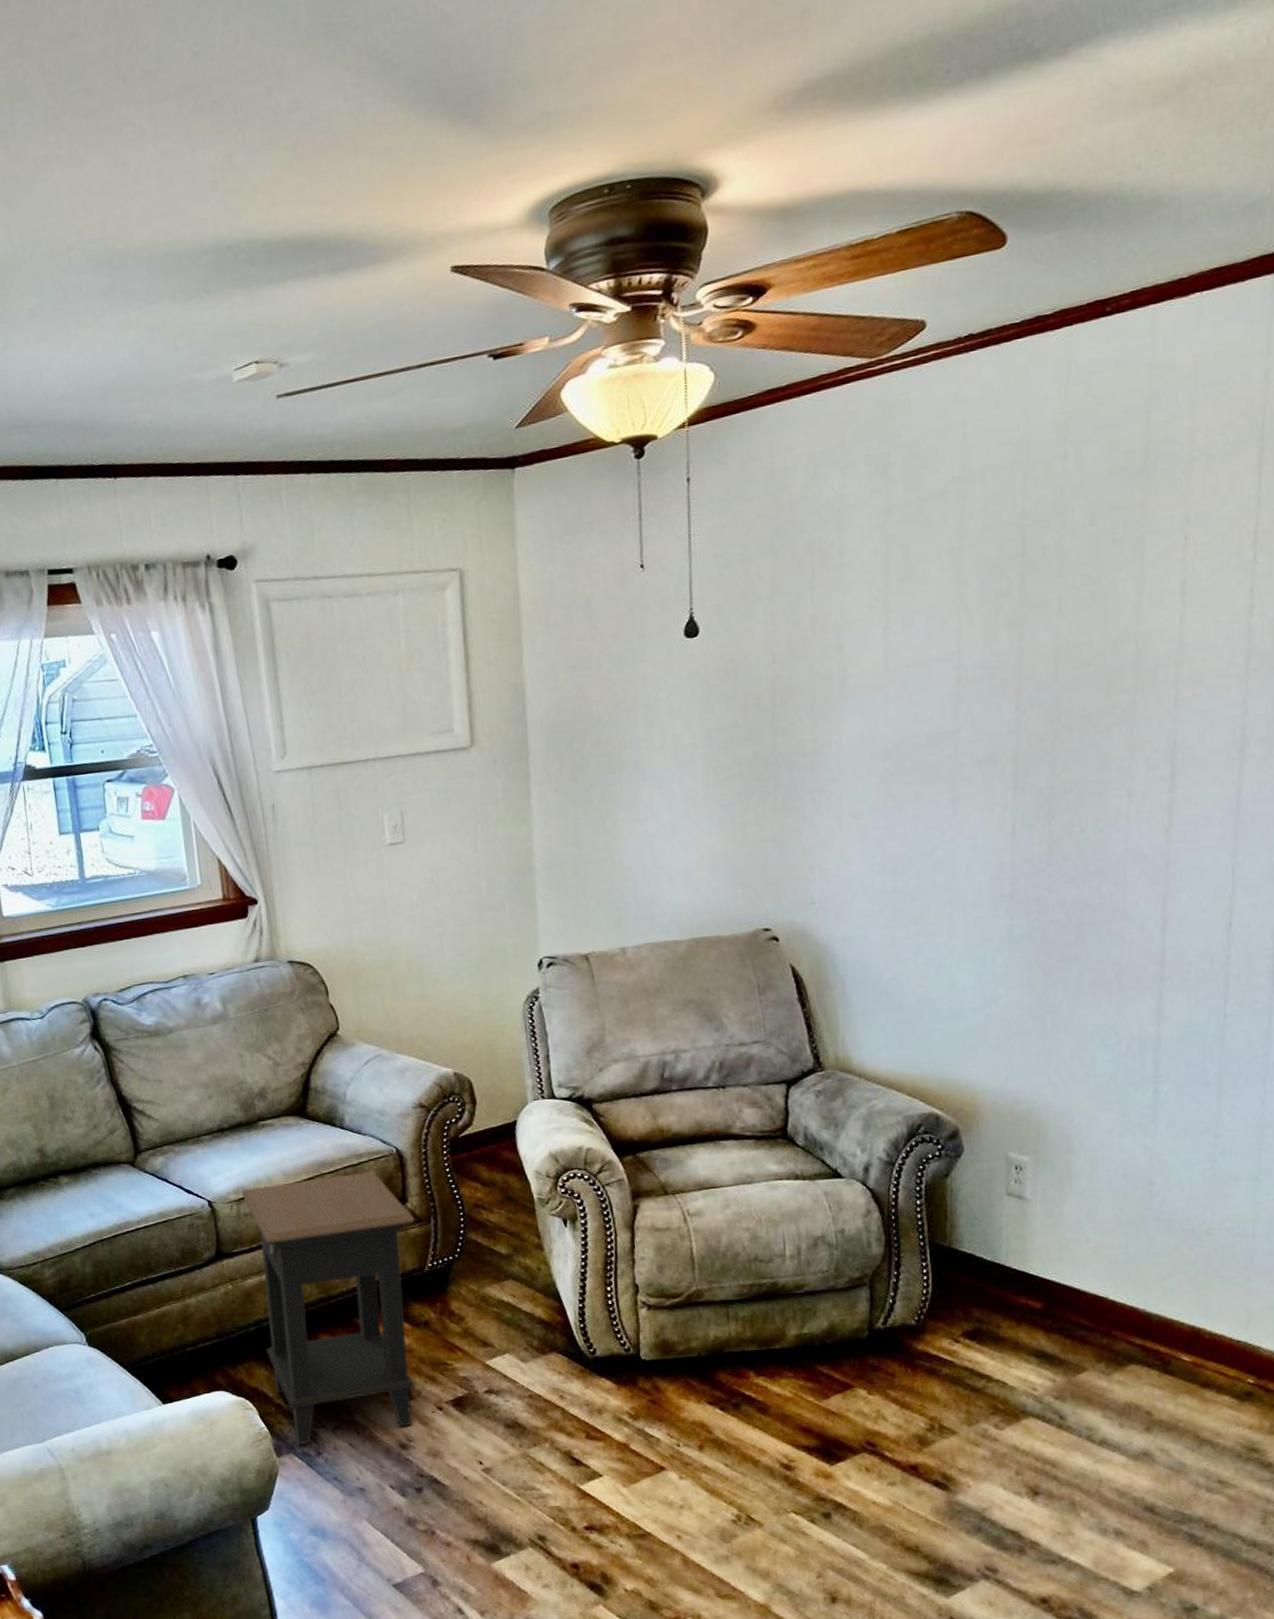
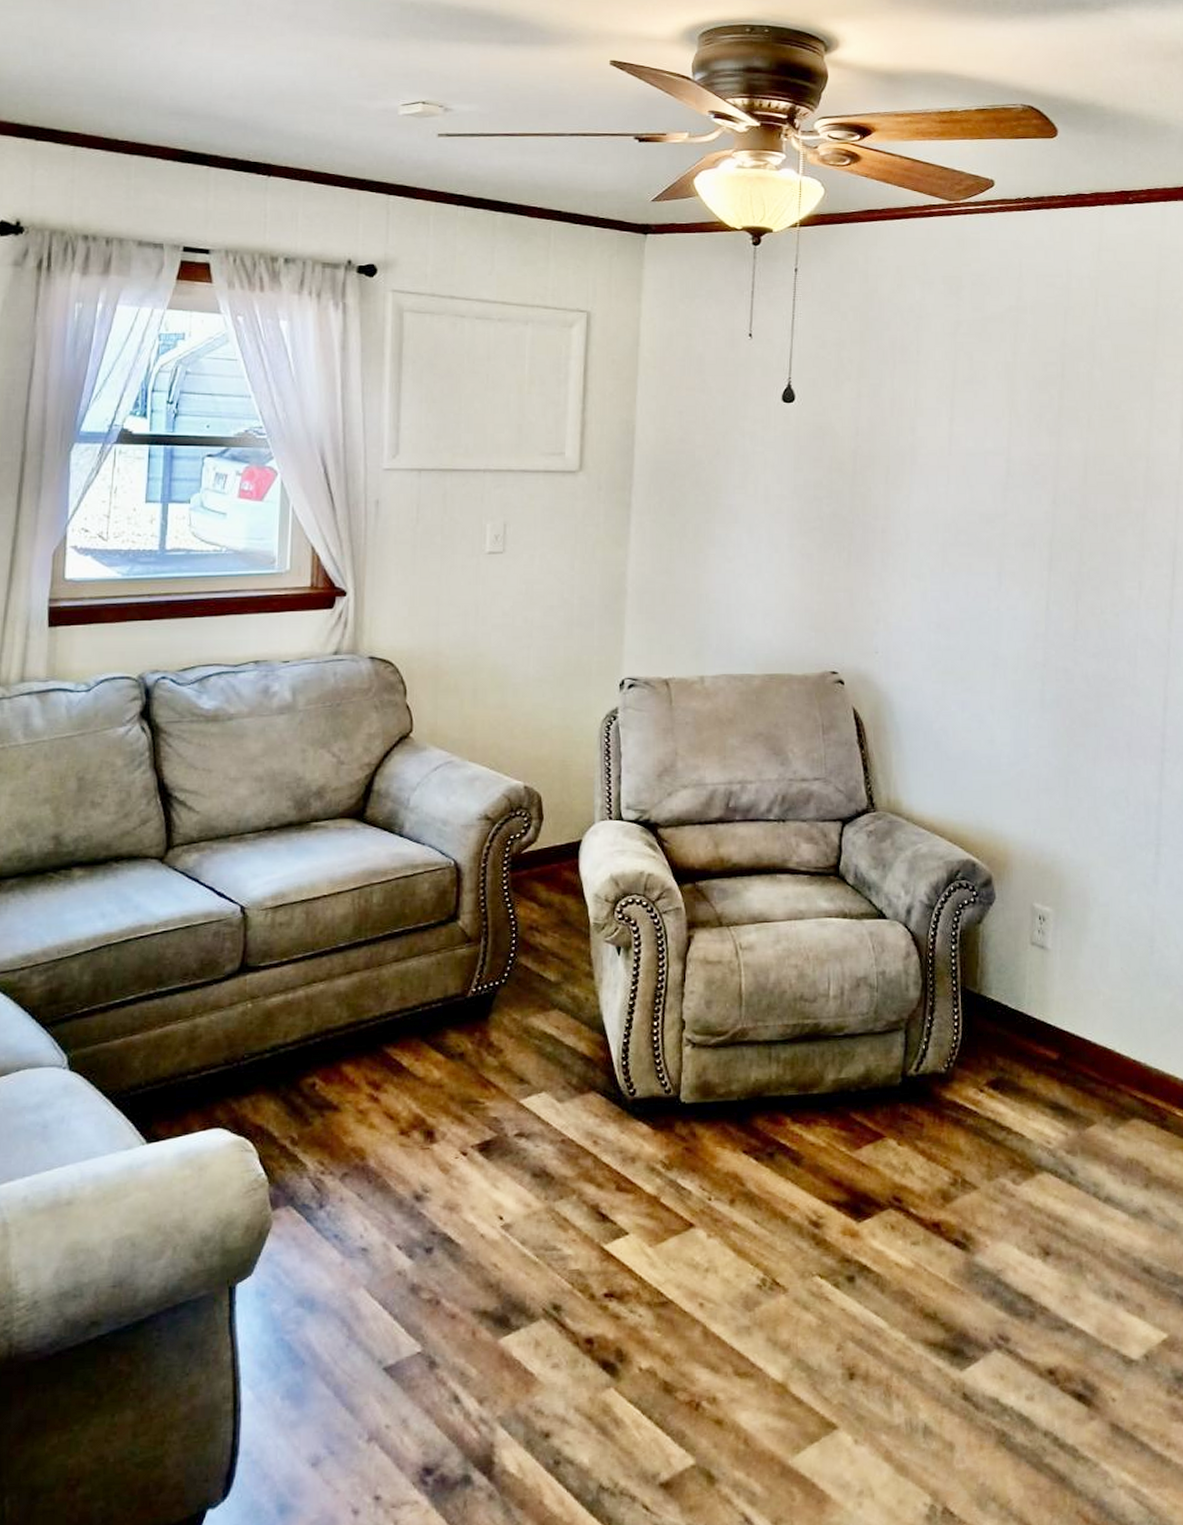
side table: present [241,1172,416,1445] -> none [278,884,464,1195]

